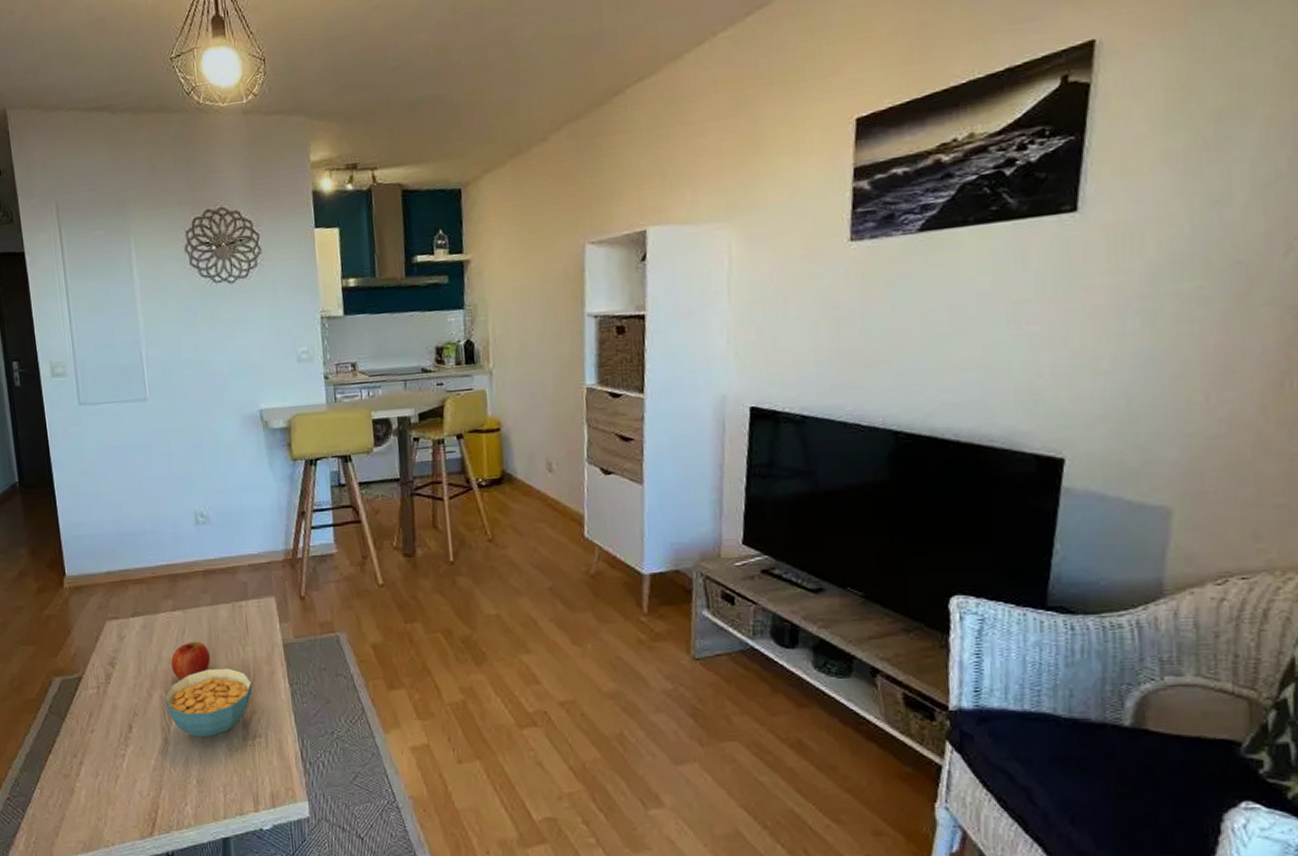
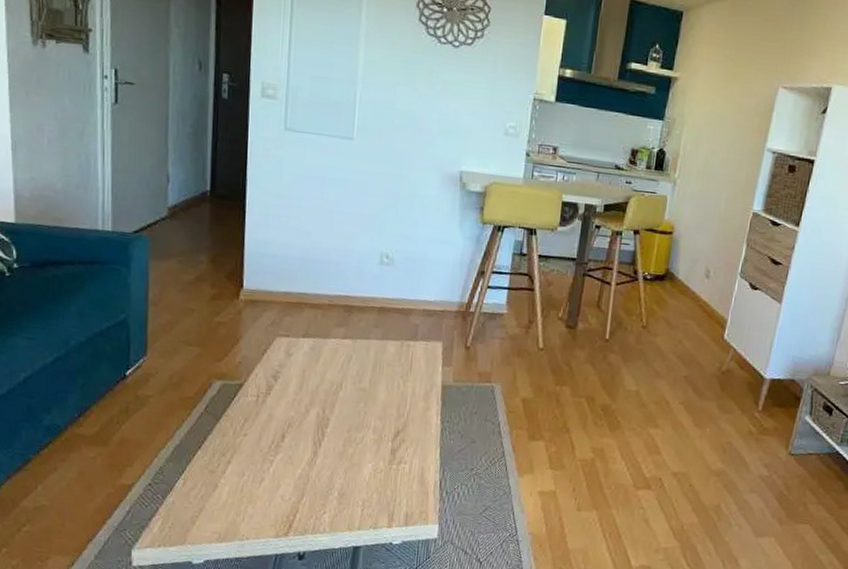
cereal bowl: present [164,668,253,737] -> none [321,396,407,457]
fruit: present [171,641,210,681] -> none [333,369,371,403]

